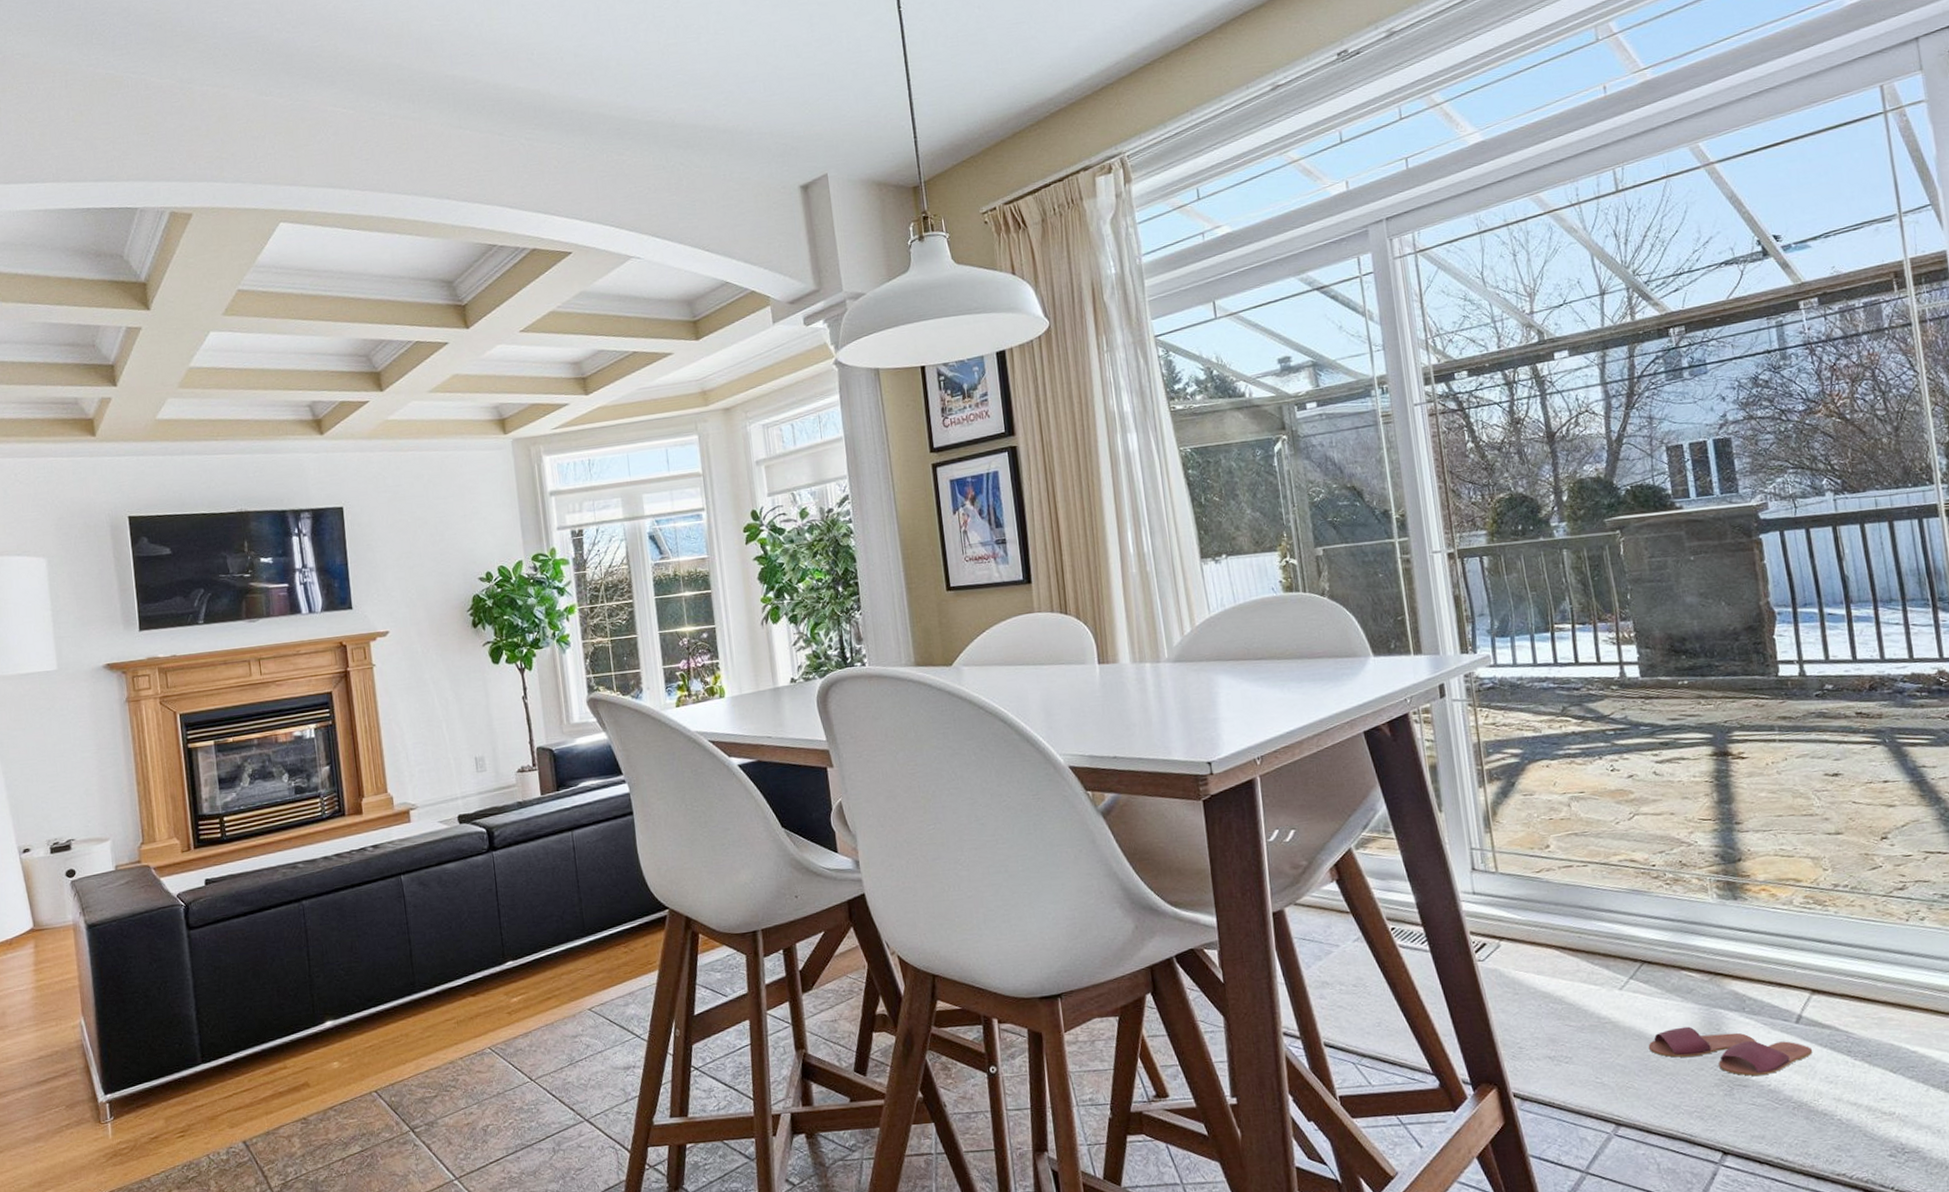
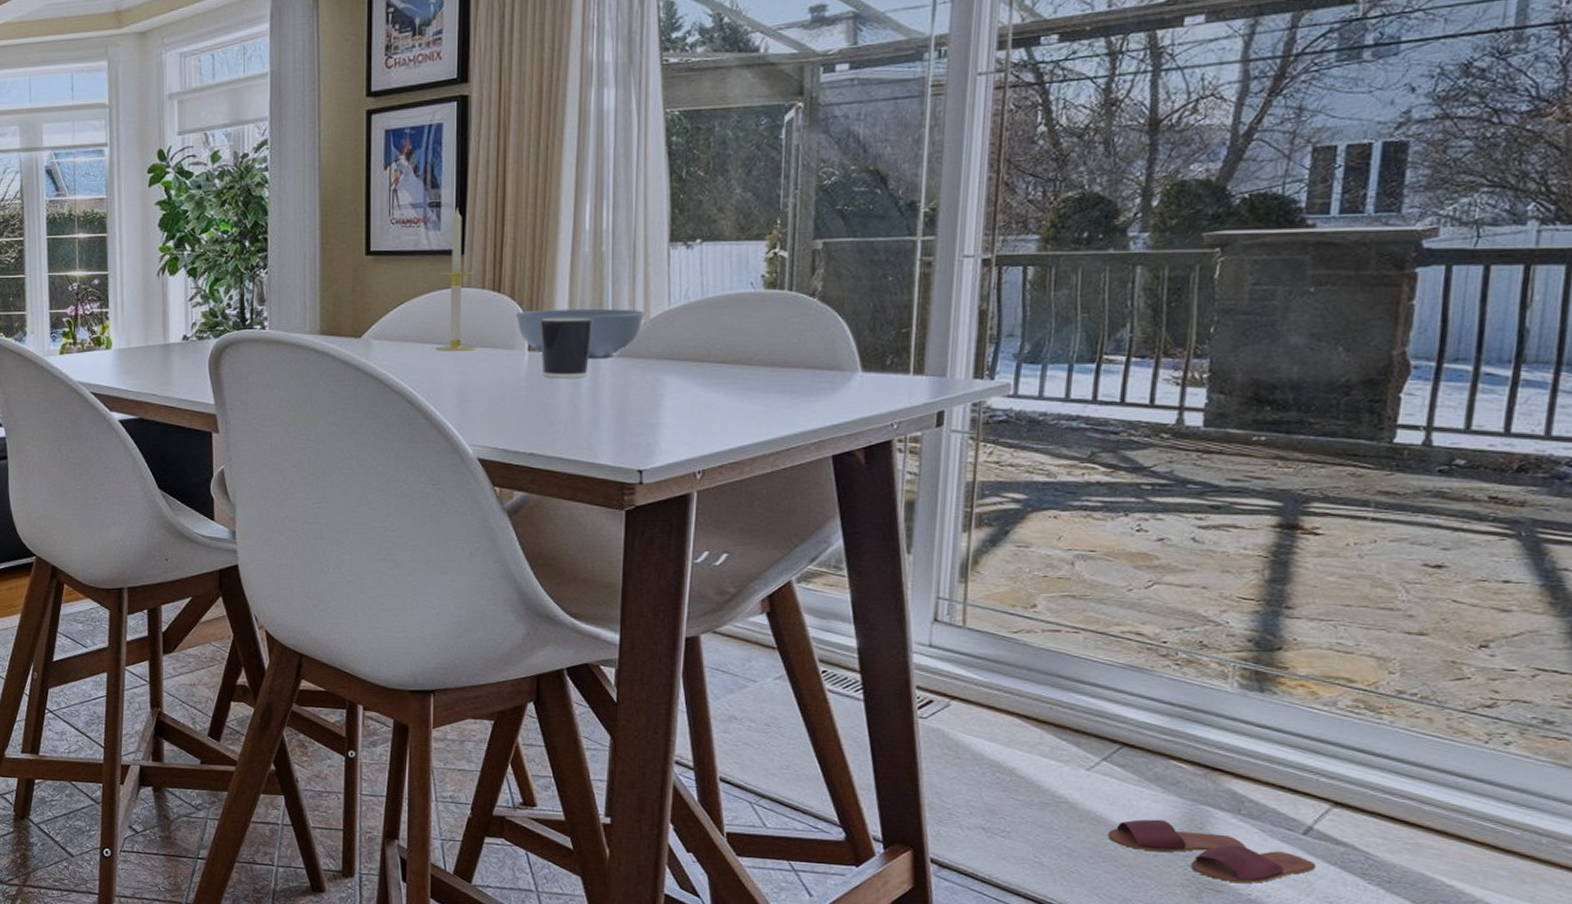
candle: none [1012,543,1054,672] -> present [435,208,476,352]
bowl: none [1083,619,1191,667] -> present [516,308,645,360]
mug: none [1104,630,1152,687] -> present [539,317,593,379]

